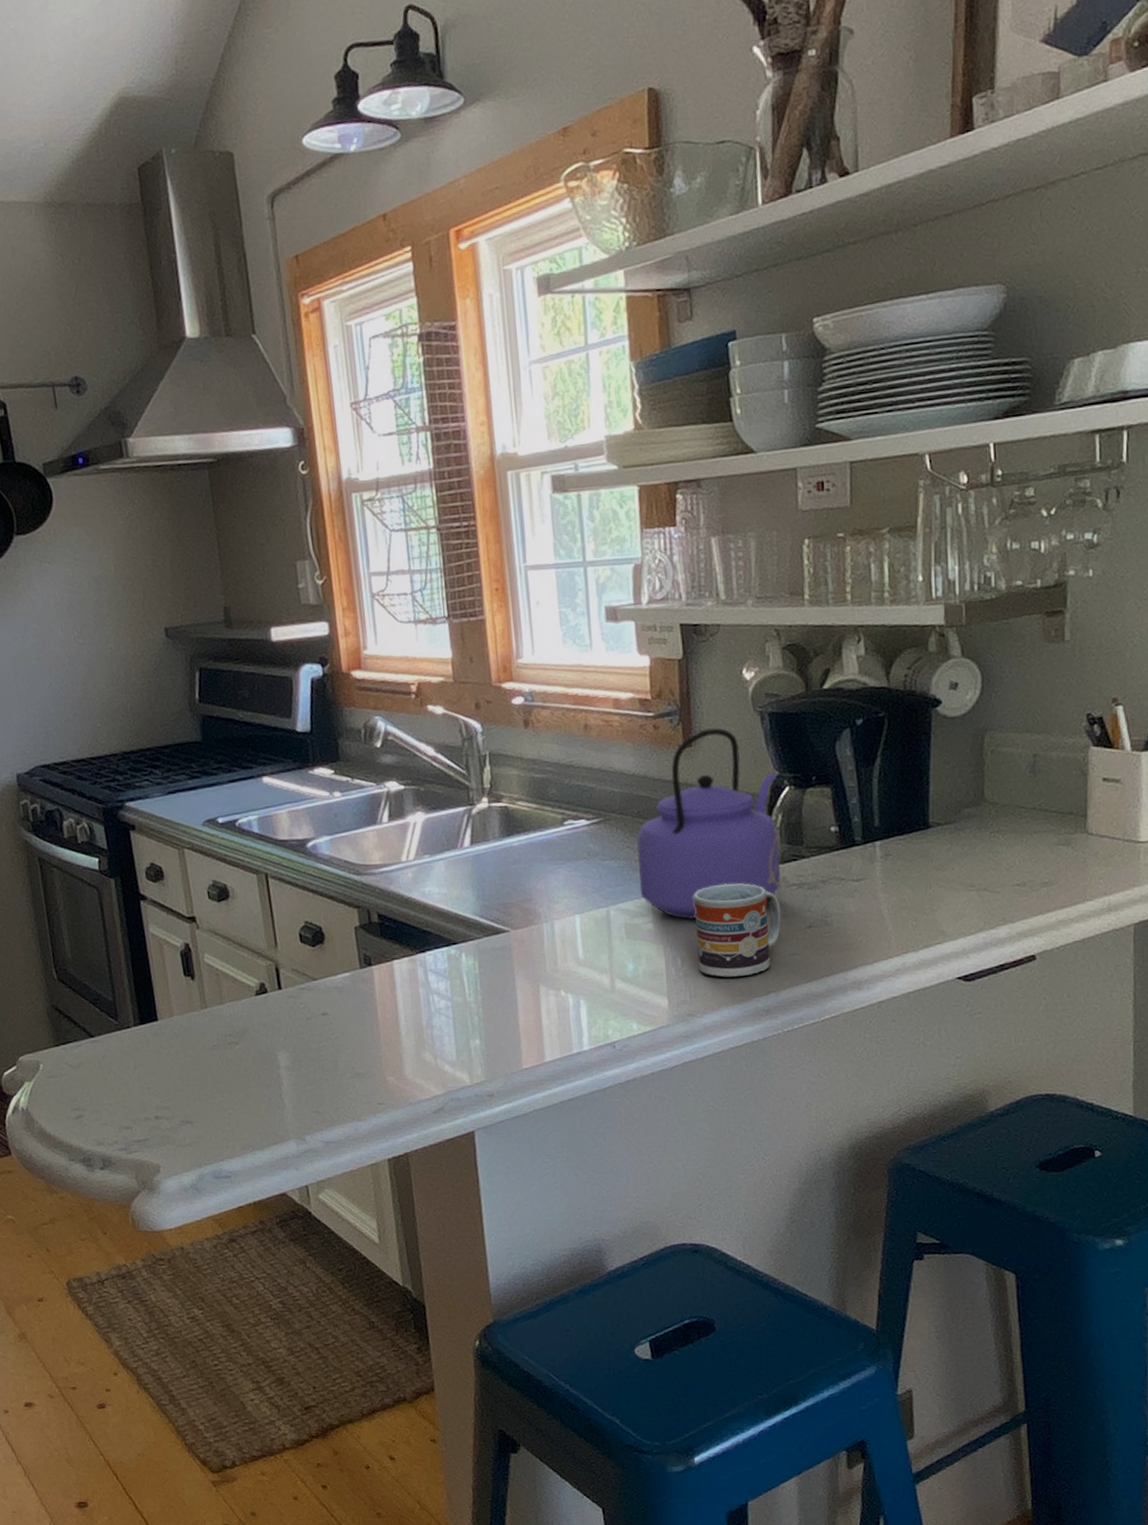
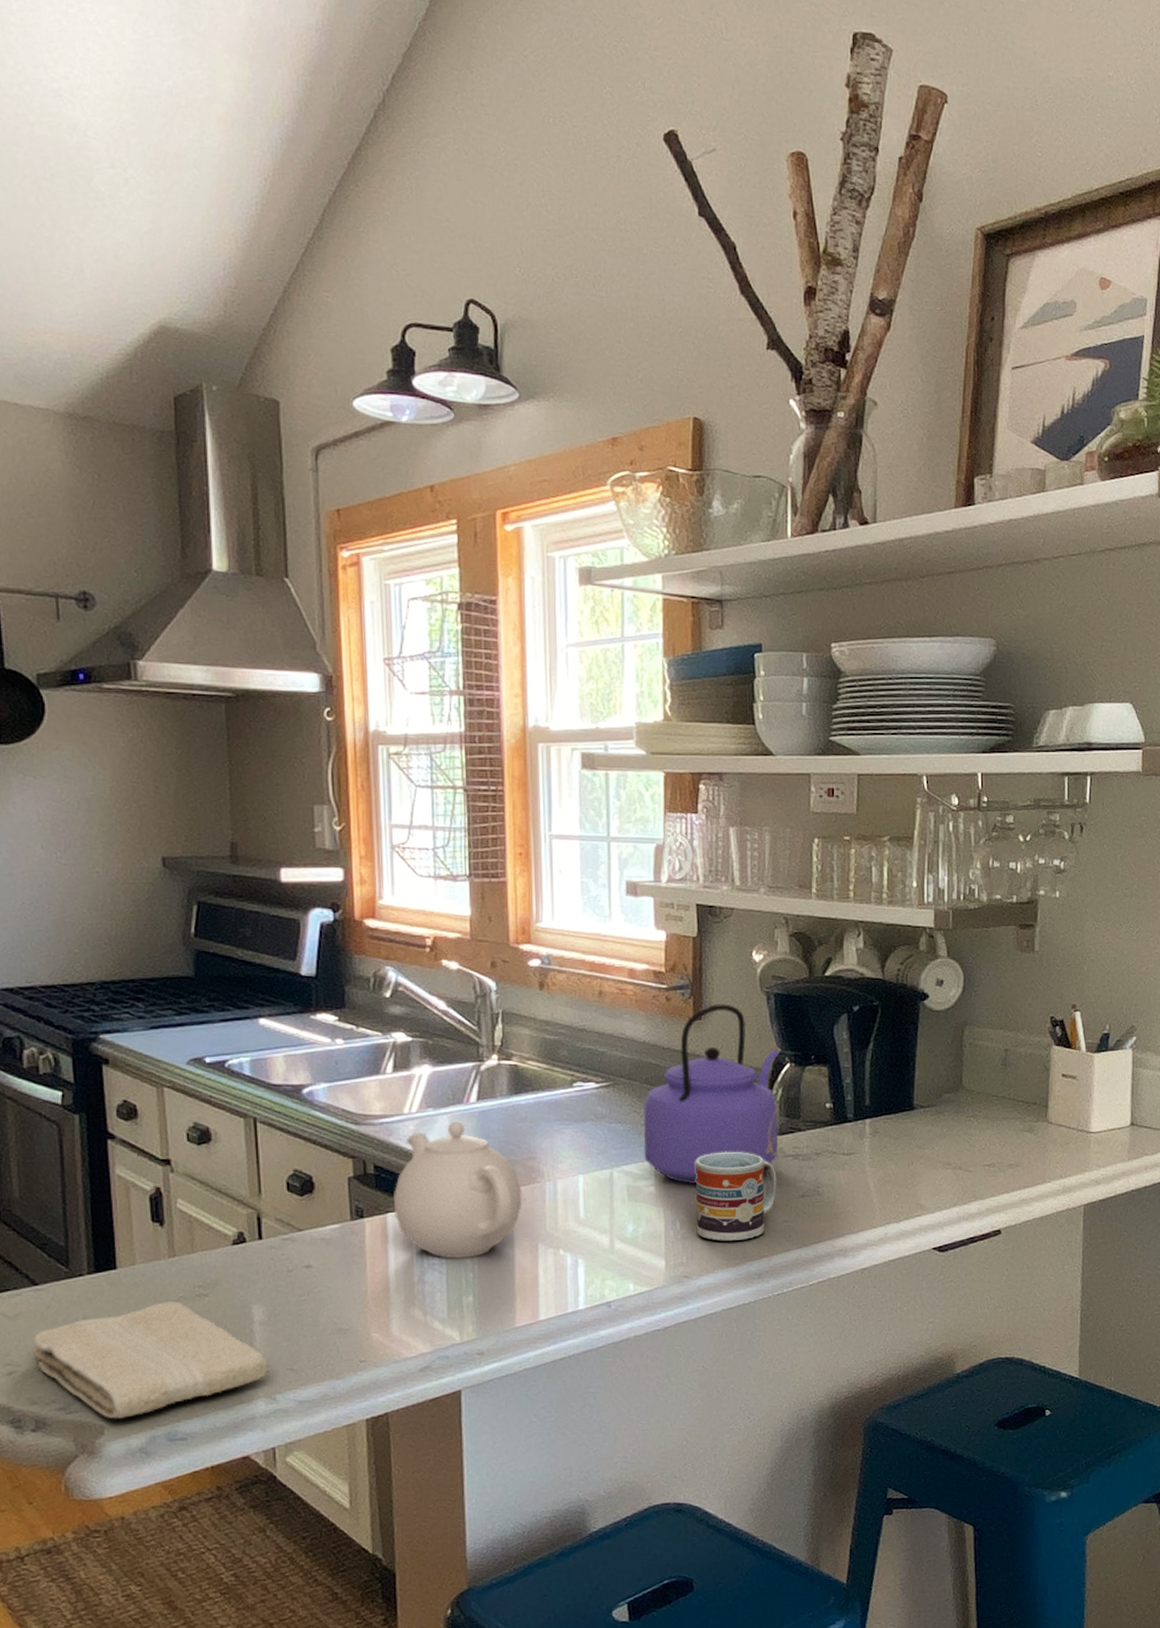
washcloth: none [94,1049,299,1158] -> present [32,1301,270,1419]
teapot: none [398,866,521,1003] -> present [394,1121,522,1259]

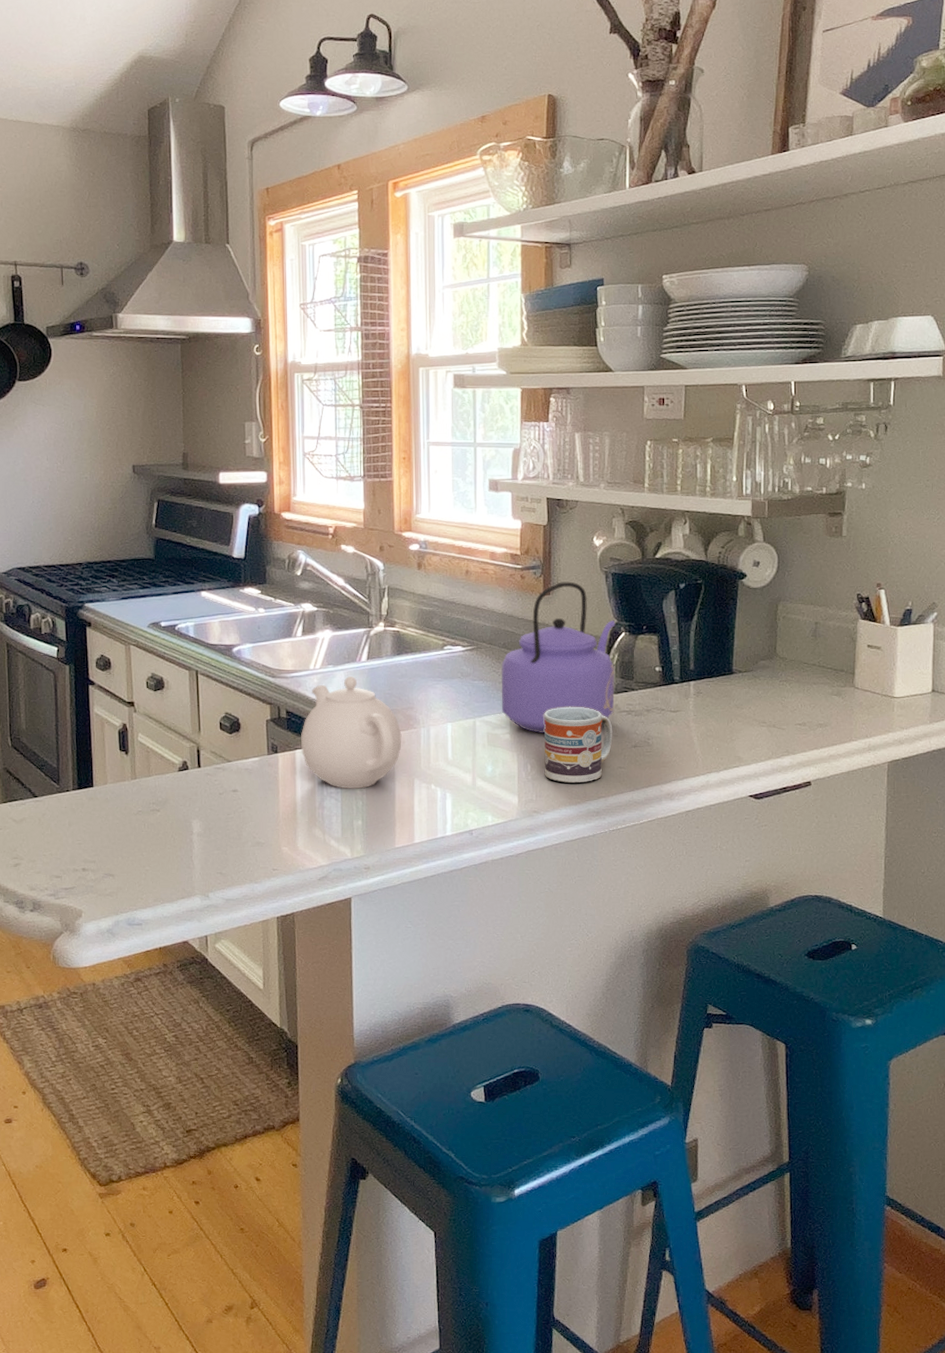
washcloth: present [32,1301,270,1419] -> none [32,814,205,905]

